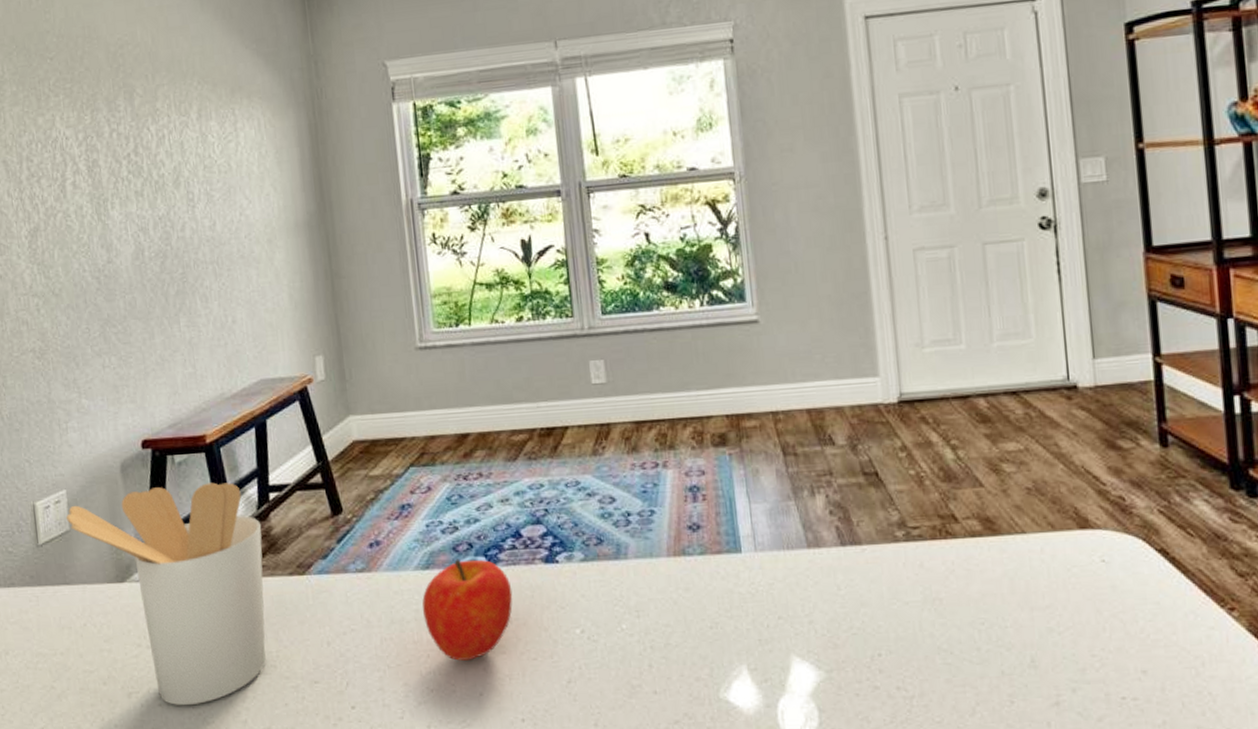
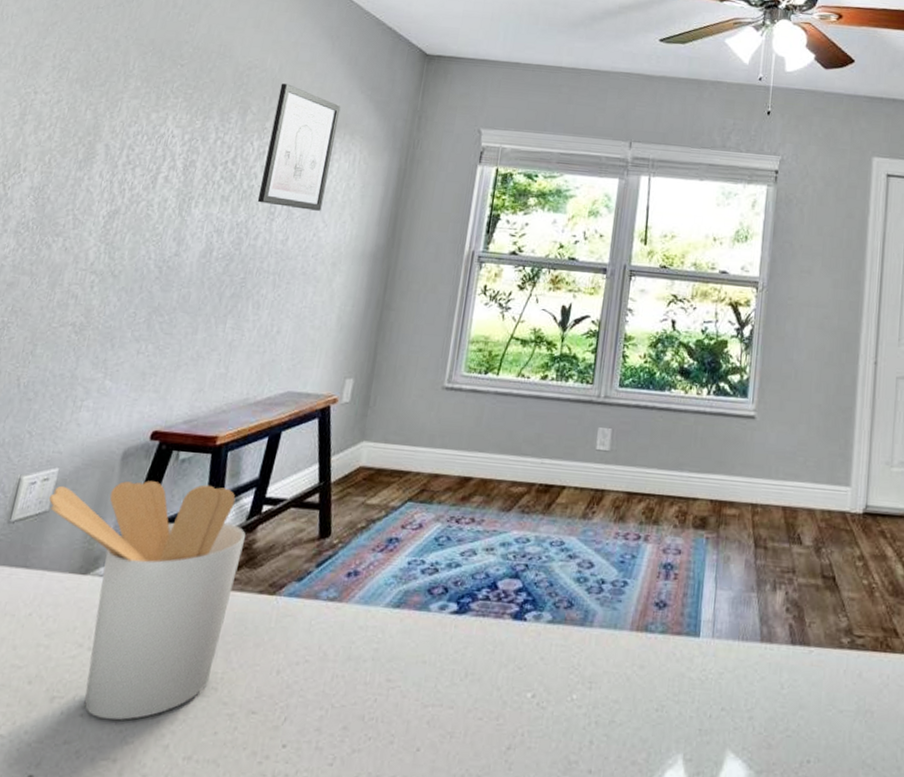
wall art: none [159,55,240,192] -> present [257,83,341,211]
fruit: present [422,559,513,661] -> none [381,602,476,711]

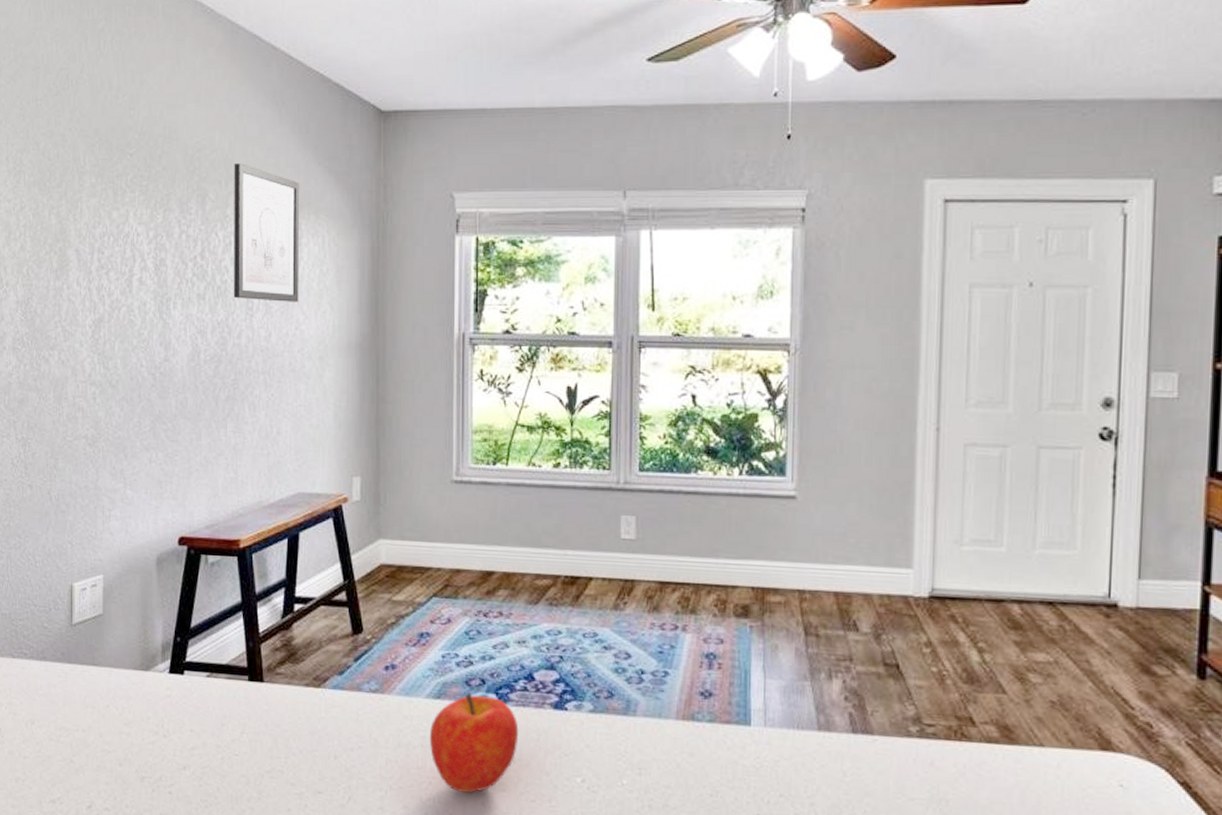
utensil holder: present [48,480,246,721] -> none [100,584,284,798]
fruit: none [381,602,476,711] -> present [429,693,519,793]

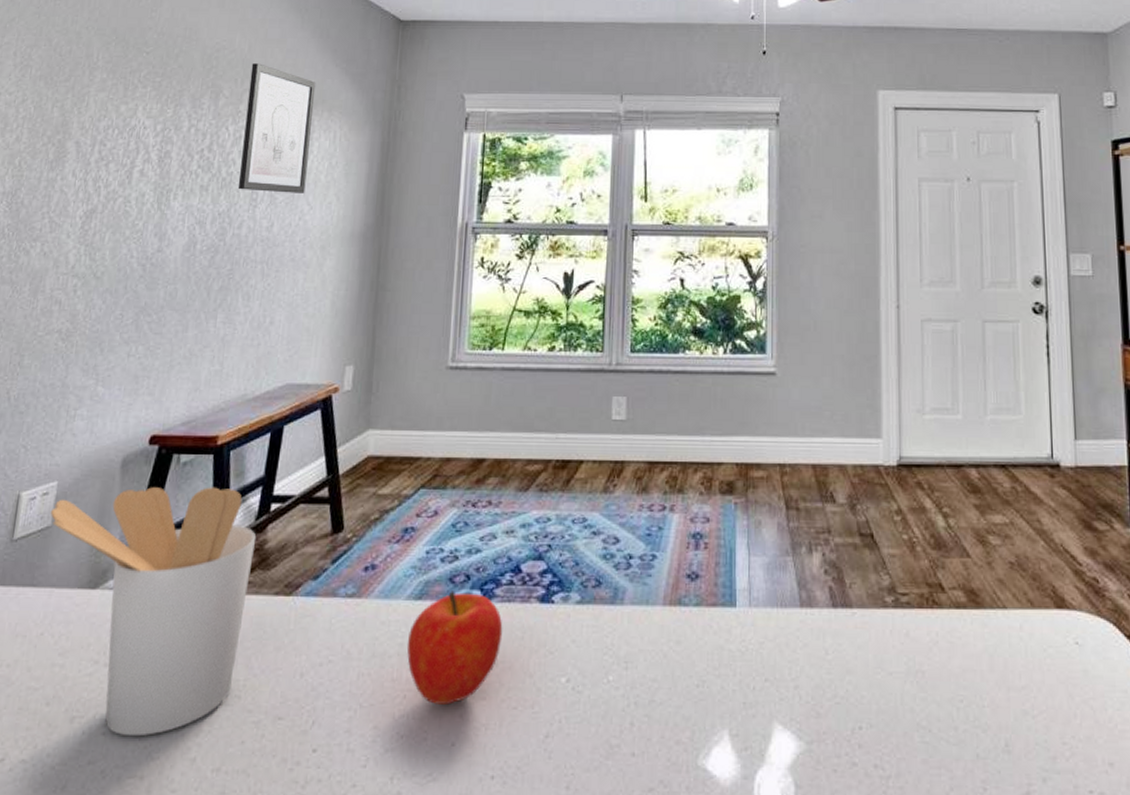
utensil holder: none [100,584,284,798] -> present [50,487,257,737]

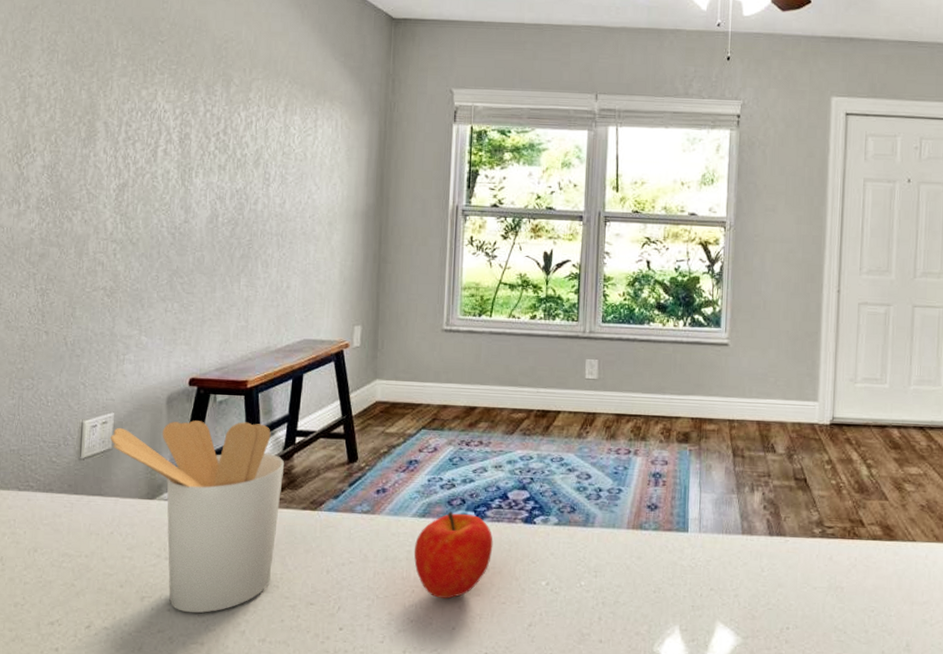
wall art: present [237,63,316,193] -> none [252,55,318,175]

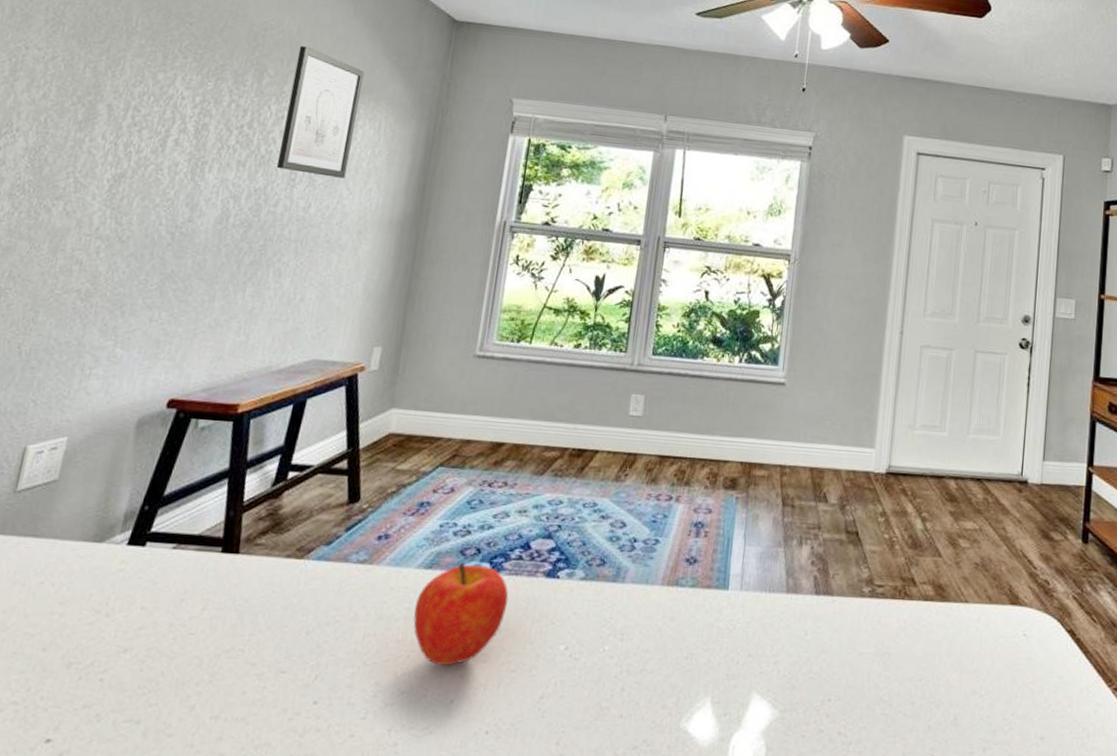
utensil holder: present [110,420,285,614] -> none [57,449,272,684]
wall art: none [252,55,318,175] -> present [276,46,365,178]

